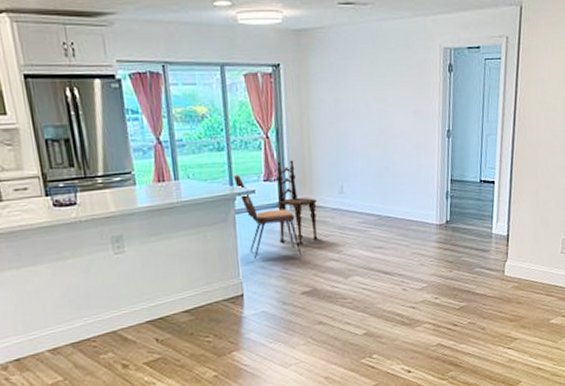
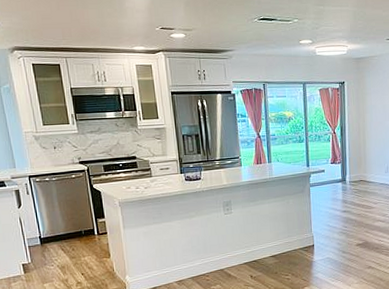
dining chair: present [233,174,301,258] -> none [309,158,357,219]
dining chair: present [276,160,318,244] -> none [340,149,369,209]

